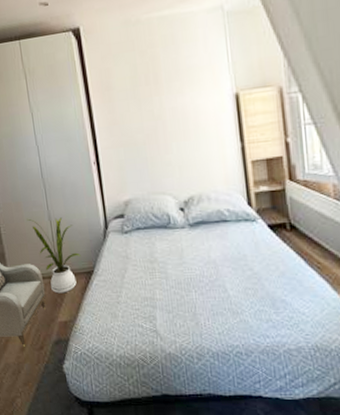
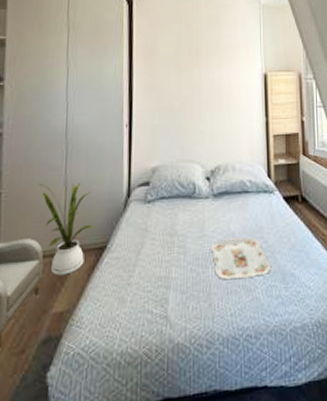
serving tray: none [192,265,259,303] -> present [211,237,271,279]

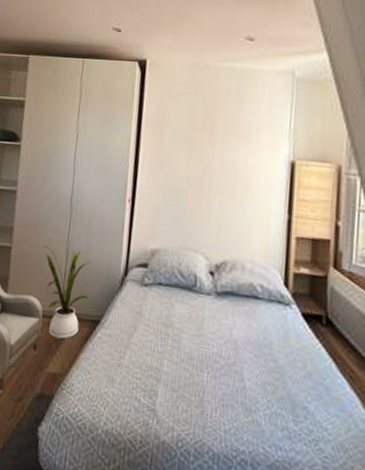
serving tray: present [211,237,271,279] -> none [209,344,279,398]

